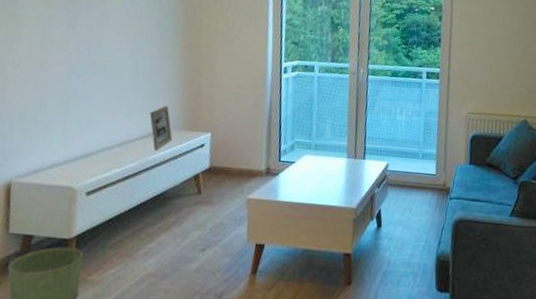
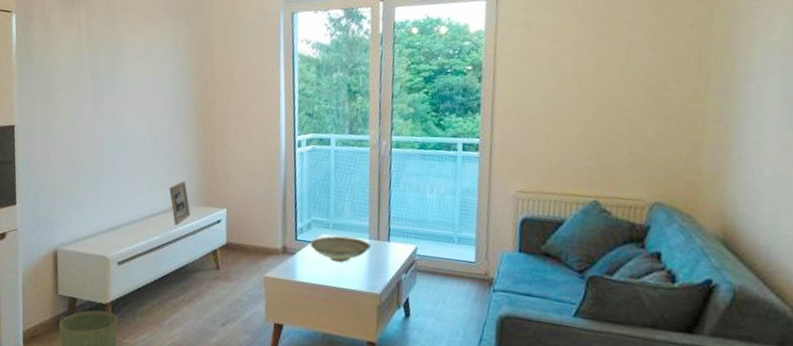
decorative bowl: none [292,155,349,180] -> present [310,235,372,262]

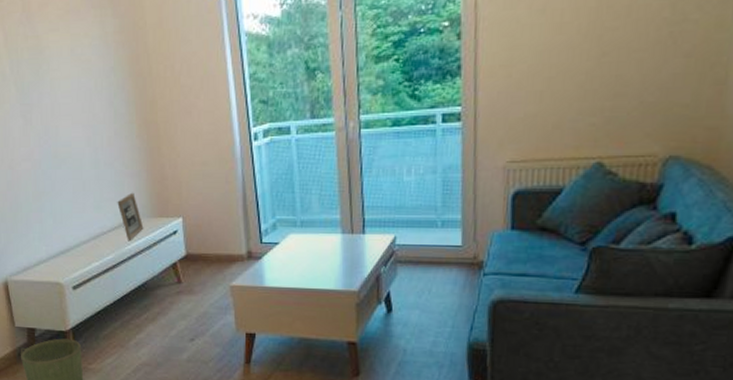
decorative bowl: present [310,235,372,262] -> none [277,233,345,261]

